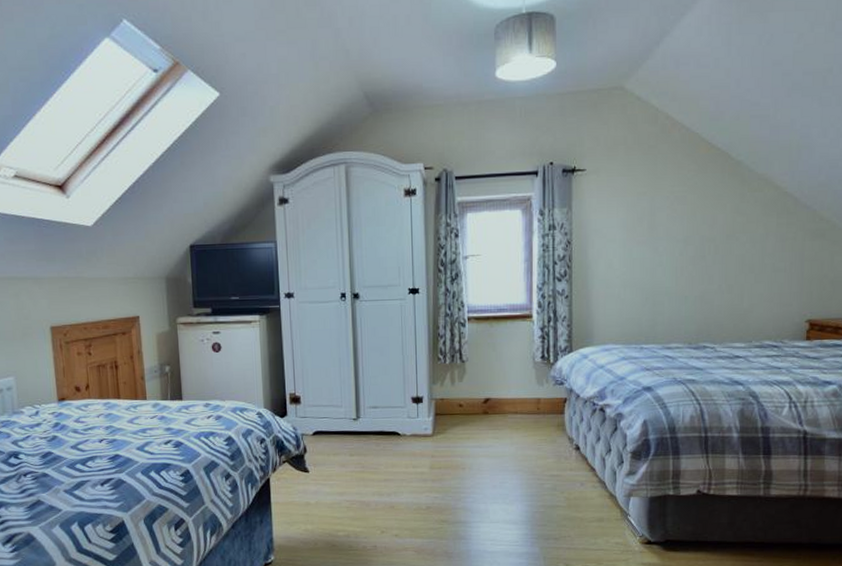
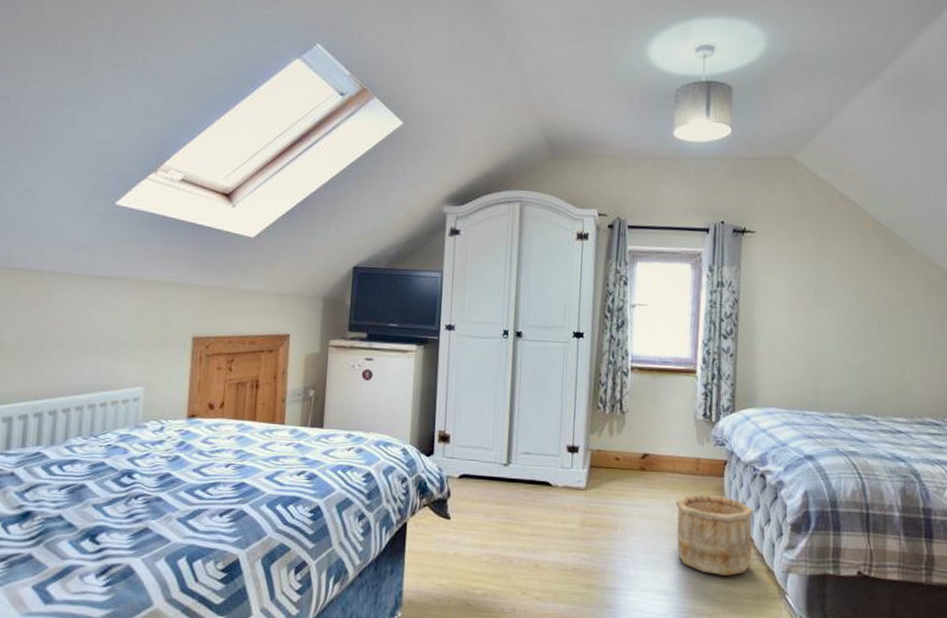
wooden bucket: none [519,431,595,503] -> present [676,494,754,576]

